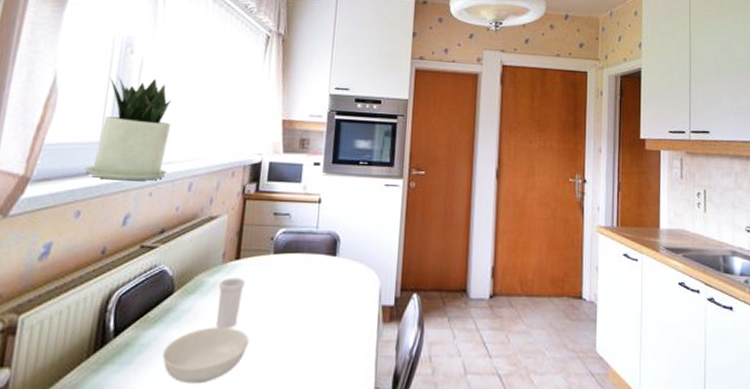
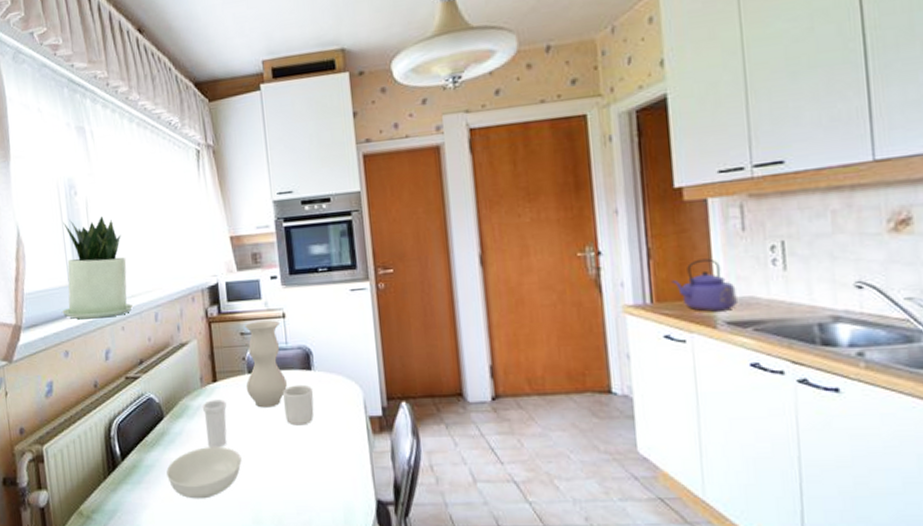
vase: none [269,203,315,290] -> present [245,320,287,408]
mug: none [302,269,334,310] -> present [283,384,314,426]
kettle: none [632,196,674,239] -> present [671,258,737,312]

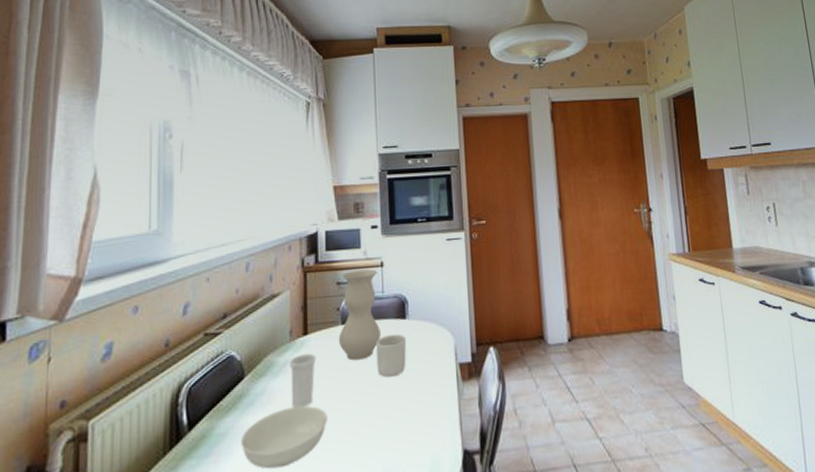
planter: present [61,216,134,319] -> none [136,161,223,270]
kettle: present [671,258,737,312] -> none [702,216,748,259]

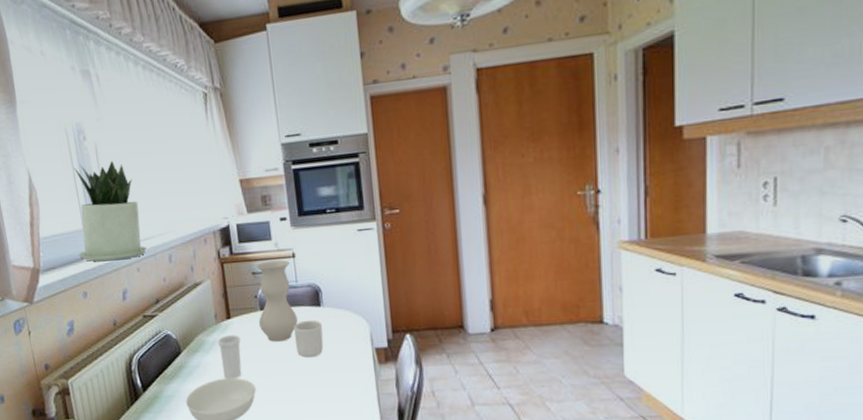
planter: none [136,161,223,270] -> present [74,161,148,262]

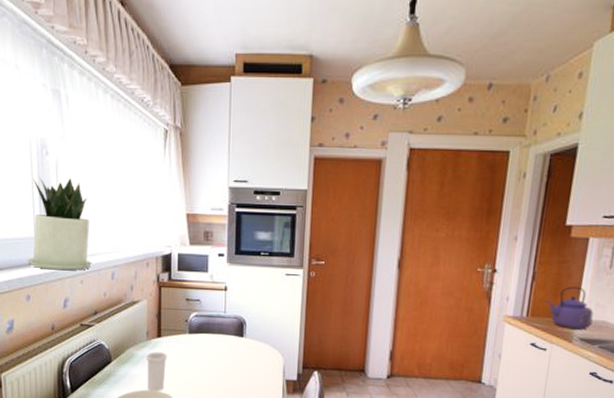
vase: present [256,260,298,342] -> none [186,290,222,364]
mug: present [294,320,324,358] -> none [216,347,242,381]
kettle: none [666,195,727,246] -> present [546,286,594,330]

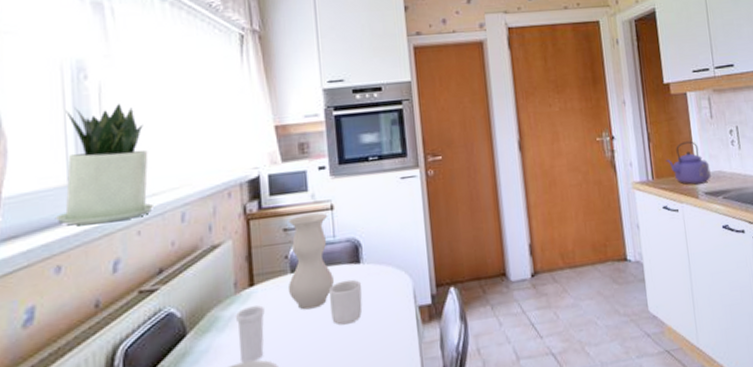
vase: none [186,290,222,364] -> present [289,213,334,310]
mug: none [216,347,242,381] -> present [329,279,362,325]

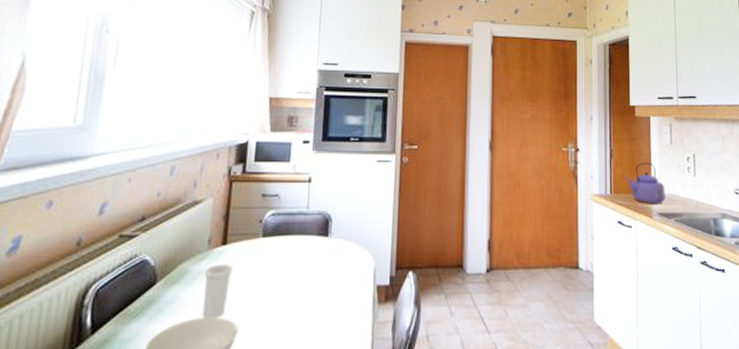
planter: present [54,104,155,226] -> none [55,57,151,167]
vase: present [289,213,334,310] -> none [258,184,305,275]
mug: present [329,279,362,325] -> none [294,251,326,294]

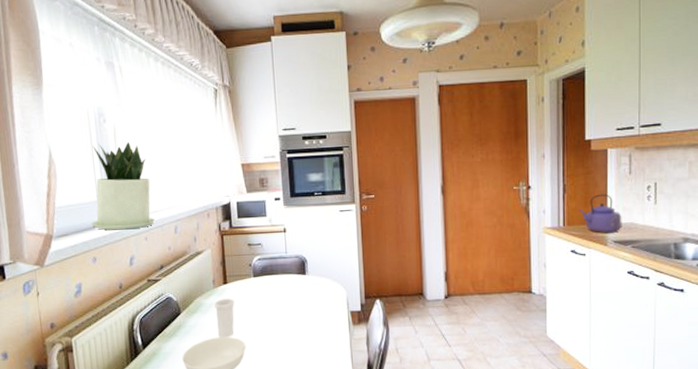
planter: none [55,57,151,167] -> present [90,142,156,231]

